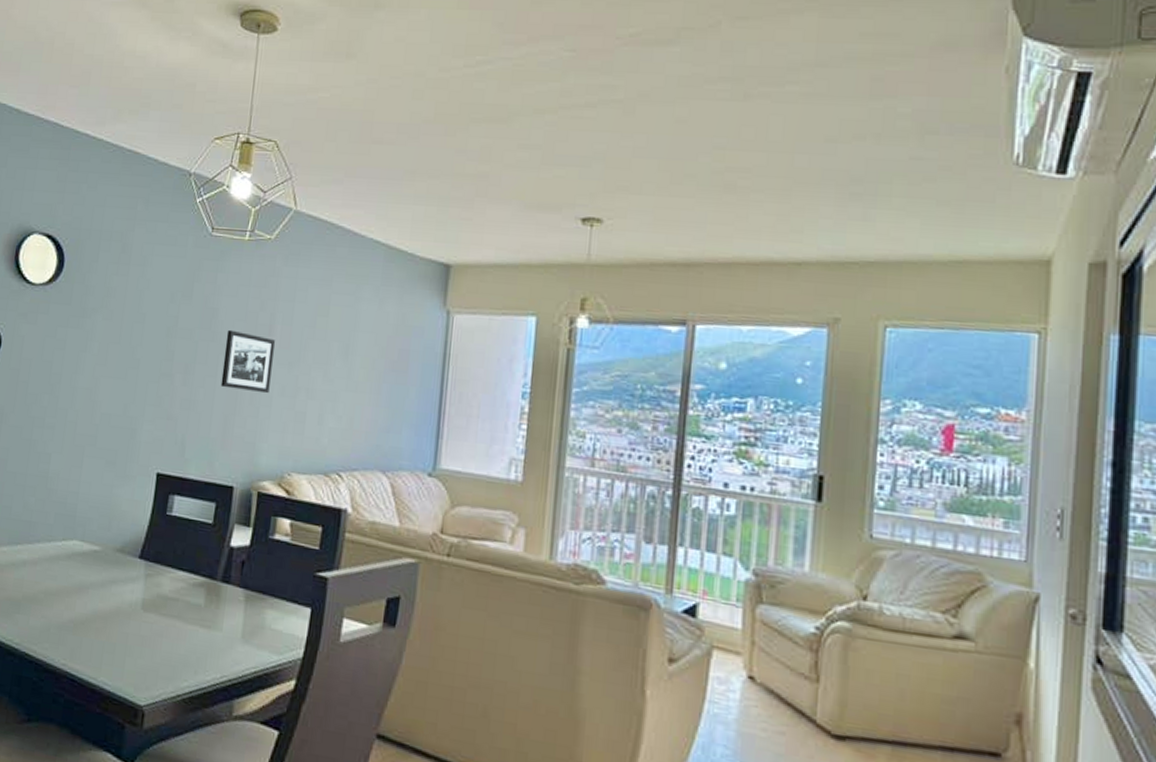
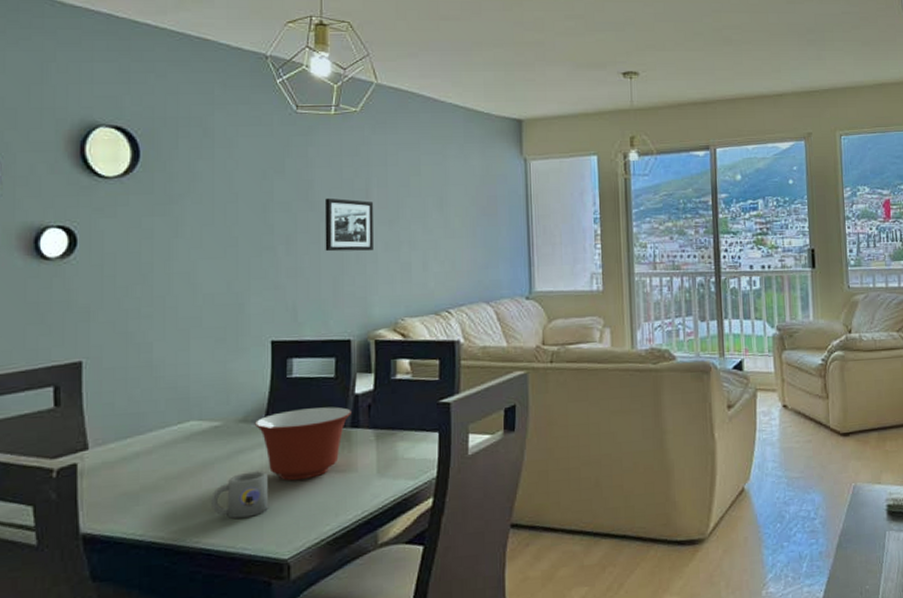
mug: none [81,604,136,653] -> present [211,471,268,519]
mixing bowl: none [130,549,224,627] -> present [254,407,351,481]

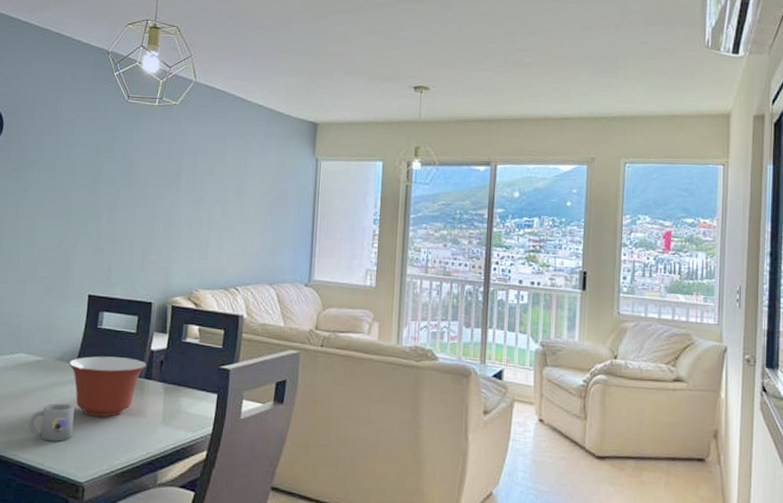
picture frame: present [324,198,373,252] -> none [139,177,182,228]

